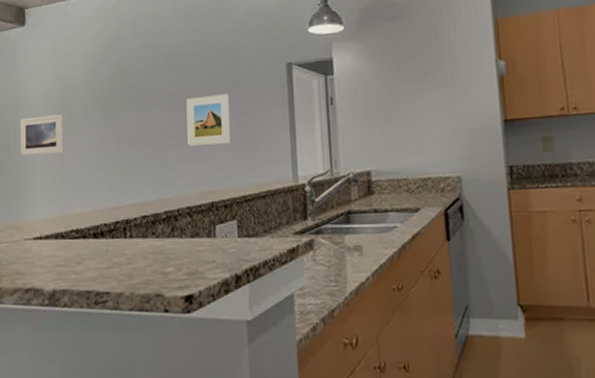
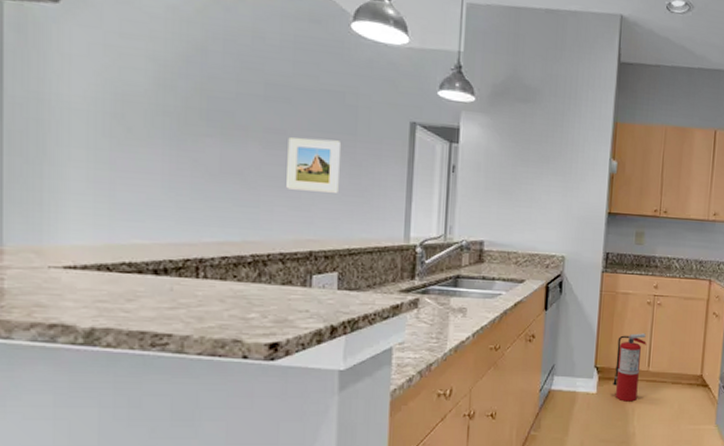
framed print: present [20,114,63,156] -> none [47,121,115,172]
fire extinguisher: none [541,259,580,348] -> present [613,333,647,402]

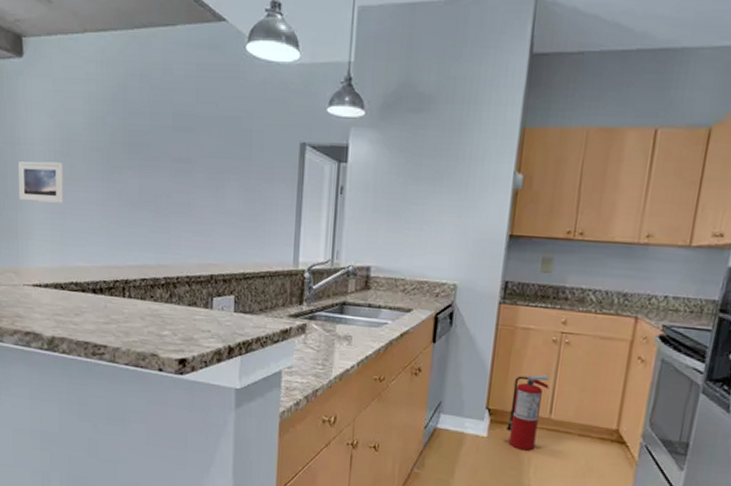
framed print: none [47,121,115,172] -> present [18,161,63,203]
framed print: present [286,137,340,193] -> none [191,165,237,218]

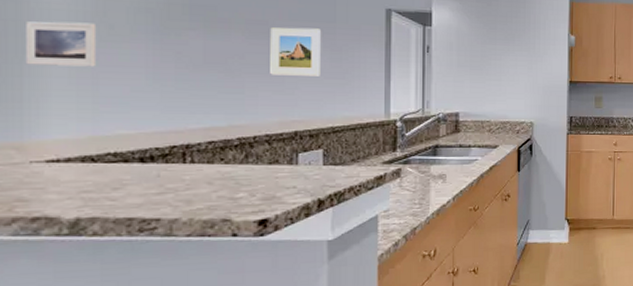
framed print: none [191,165,237,218] -> present [270,27,321,76]
fire extinguisher: present [506,374,549,451] -> none [583,186,610,249]

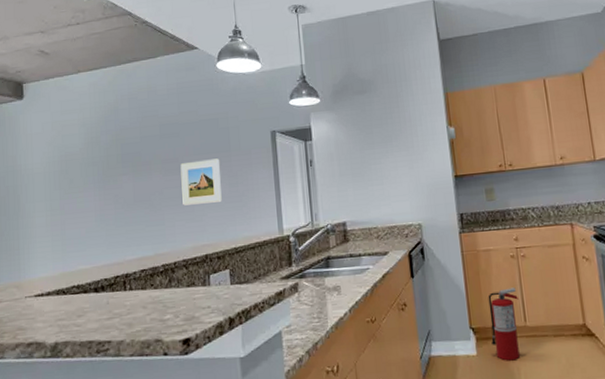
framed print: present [26,21,97,67] -> none [20,180,63,220]
fire extinguisher: none [583,186,610,249] -> present [488,287,520,361]

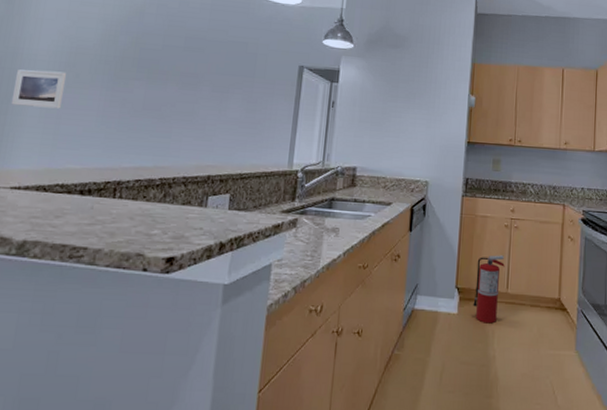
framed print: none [20,180,63,220] -> present [12,69,67,109]
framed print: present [180,158,222,206] -> none [194,80,241,126]

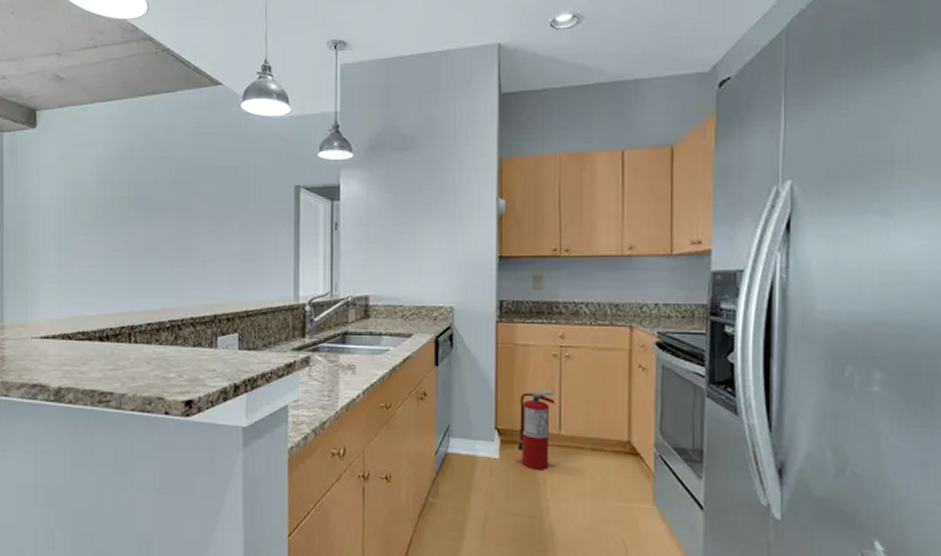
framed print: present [12,69,67,109] -> none [30,219,72,257]

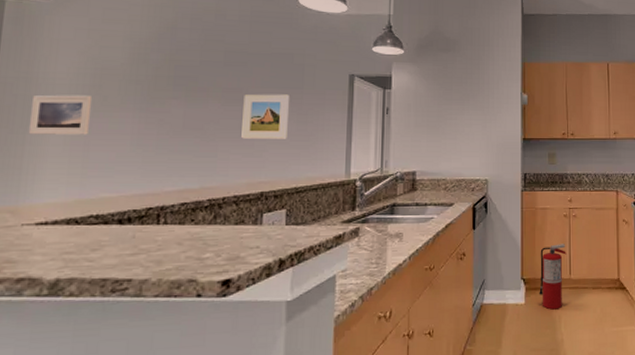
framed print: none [30,219,72,257] -> present [29,95,93,135]
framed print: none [194,211,236,259] -> present [241,94,289,139]

